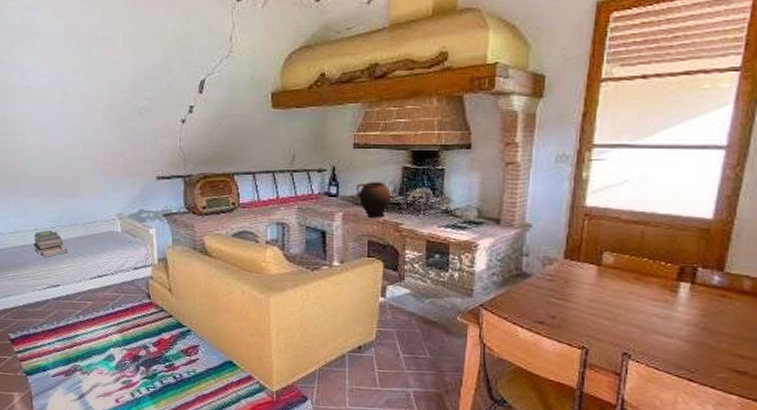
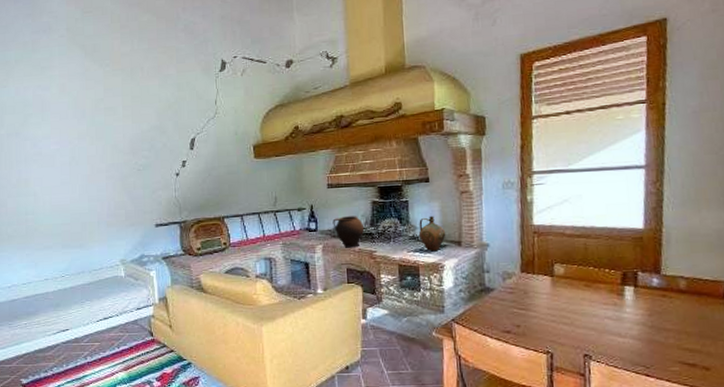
books: present [32,229,67,257] -> none [43,278,75,304]
ceramic jug: none [452,188,484,227] -> present [418,215,446,251]

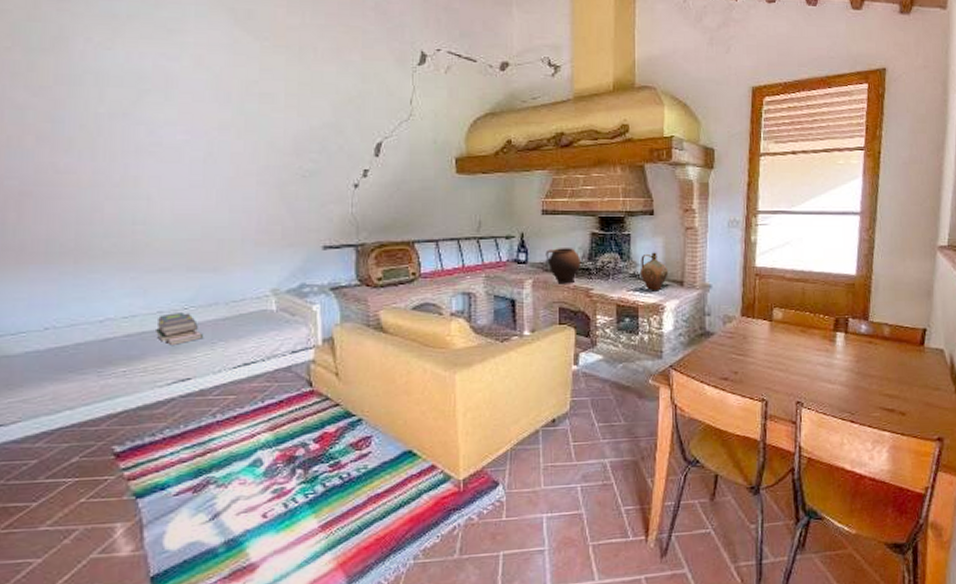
books: none [43,278,75,304] -> present [154,311,203,345]

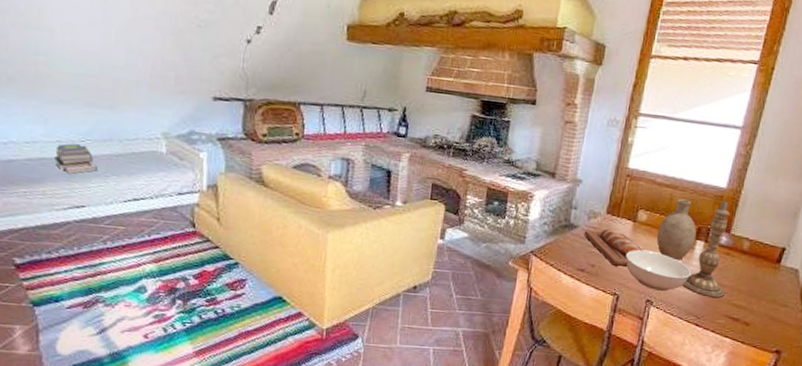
clay pot: present [545,248,582,284] -> none [425,126,459,162]
ceramic jug: present [639,252,669,290] -> none [514,141,542,179]
bread loaf: none [721,331,784,370] -> present [584,227,643,267]
bowl: none [767,349,837,390] -> present [625,249,692,291]
decorative vase: none [795,292,835,355] -> present [656,199,697,260]
candlestick: none [830,287,875,391] -> present [682,200,731,298]

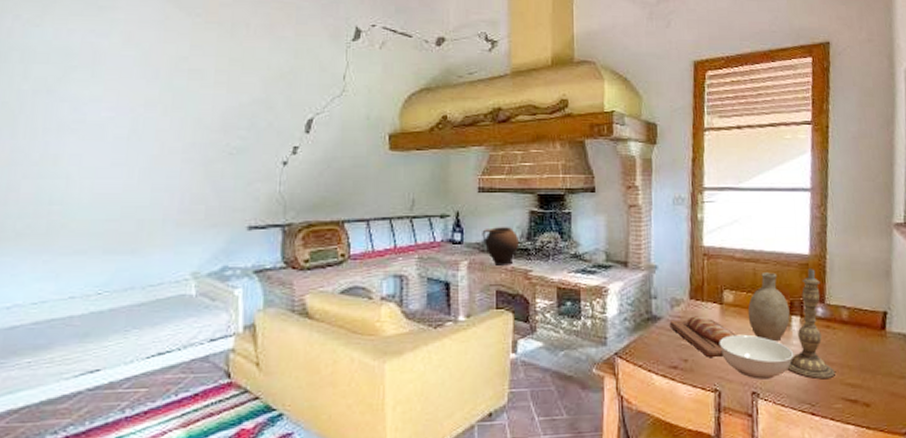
books: present [53,143,97,174] -> none [64,296,116,333]
clay pot: none [425,126,459,162] -> present [482,227,520,266]

